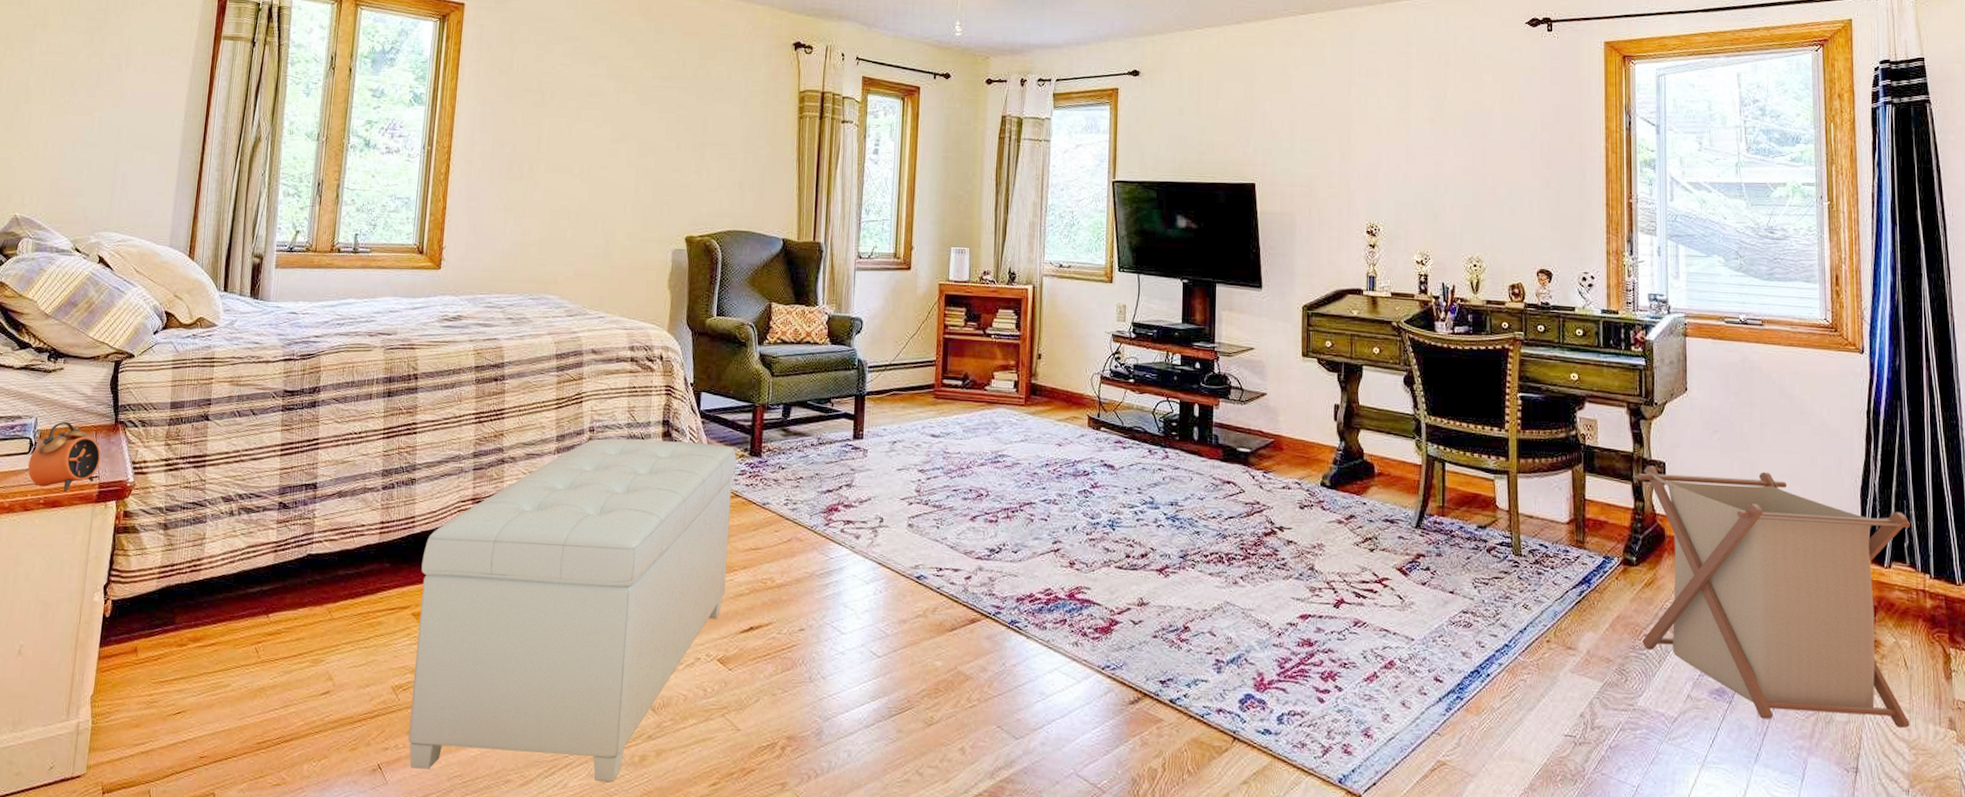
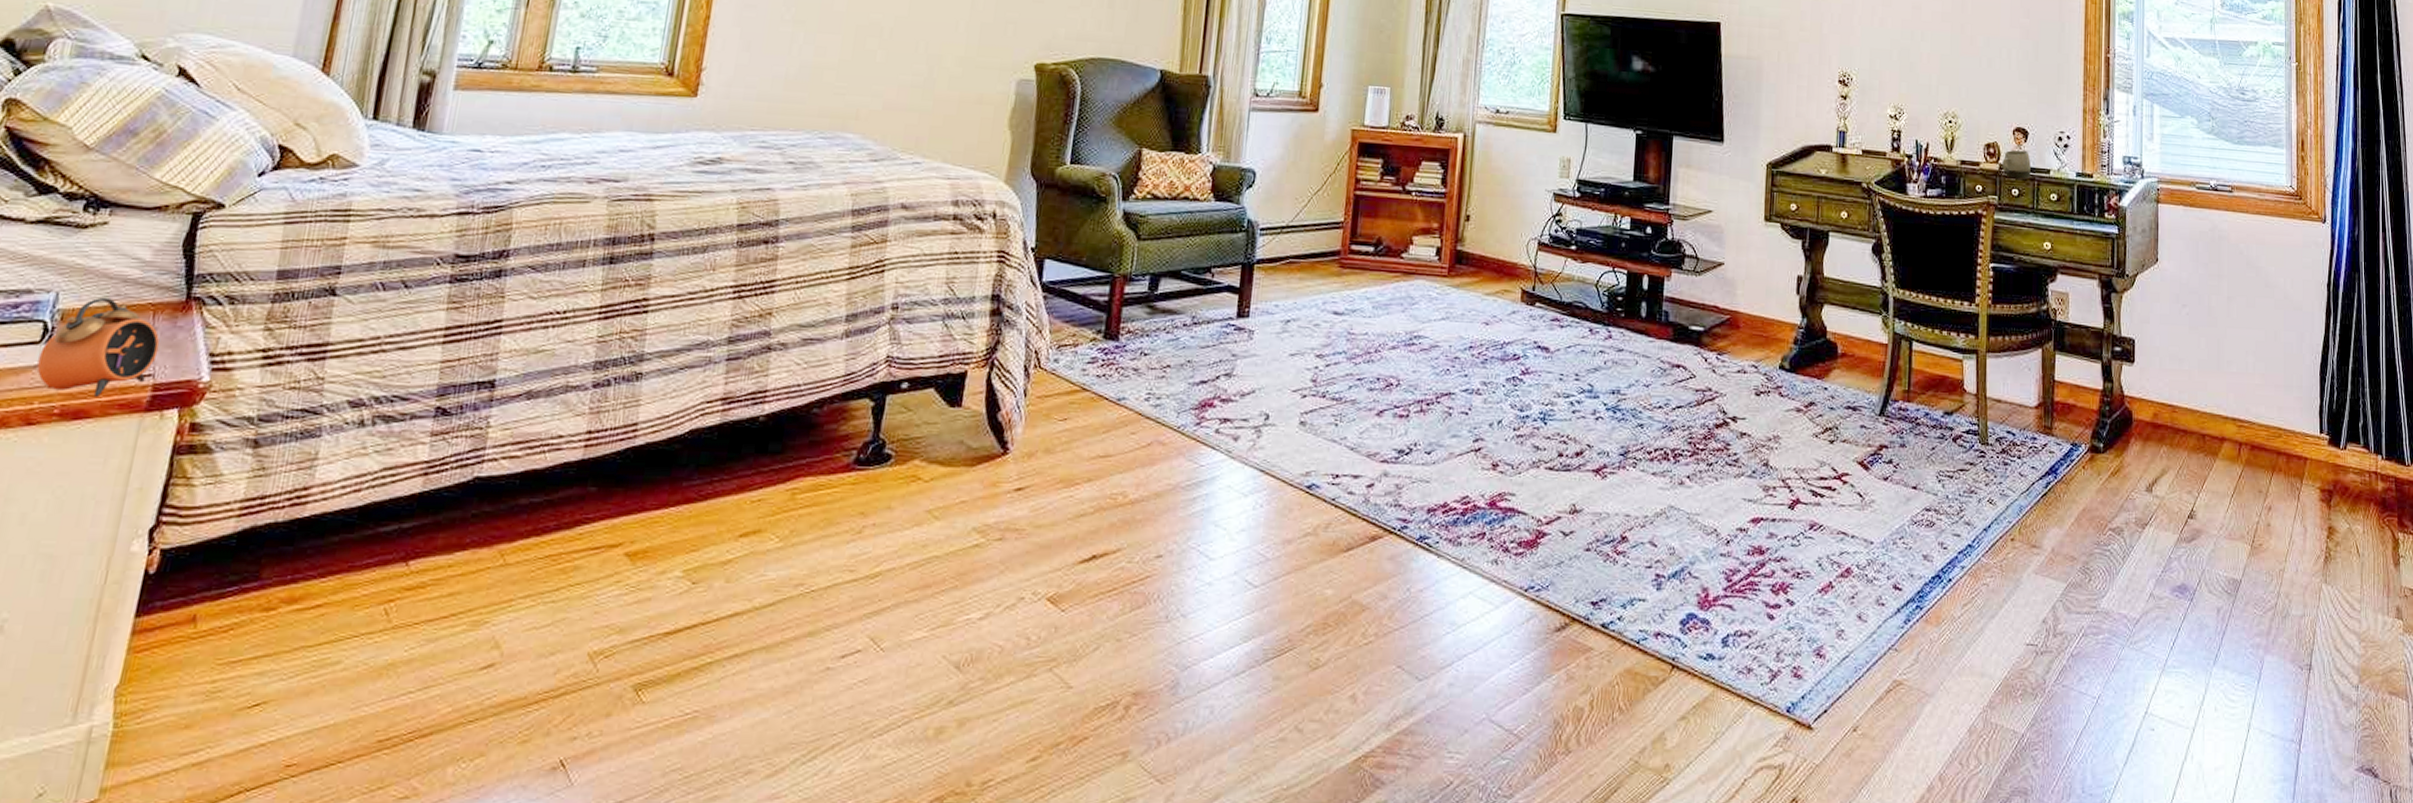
ottoman: present [408,438,737,782] -> none [607,318,1087,764]
mug: none [1527,289,1555,318] -> present [2002,149,2031,181]
laundry basket: present [1637,465,1910,728] -> none [2106,343,2365,619]

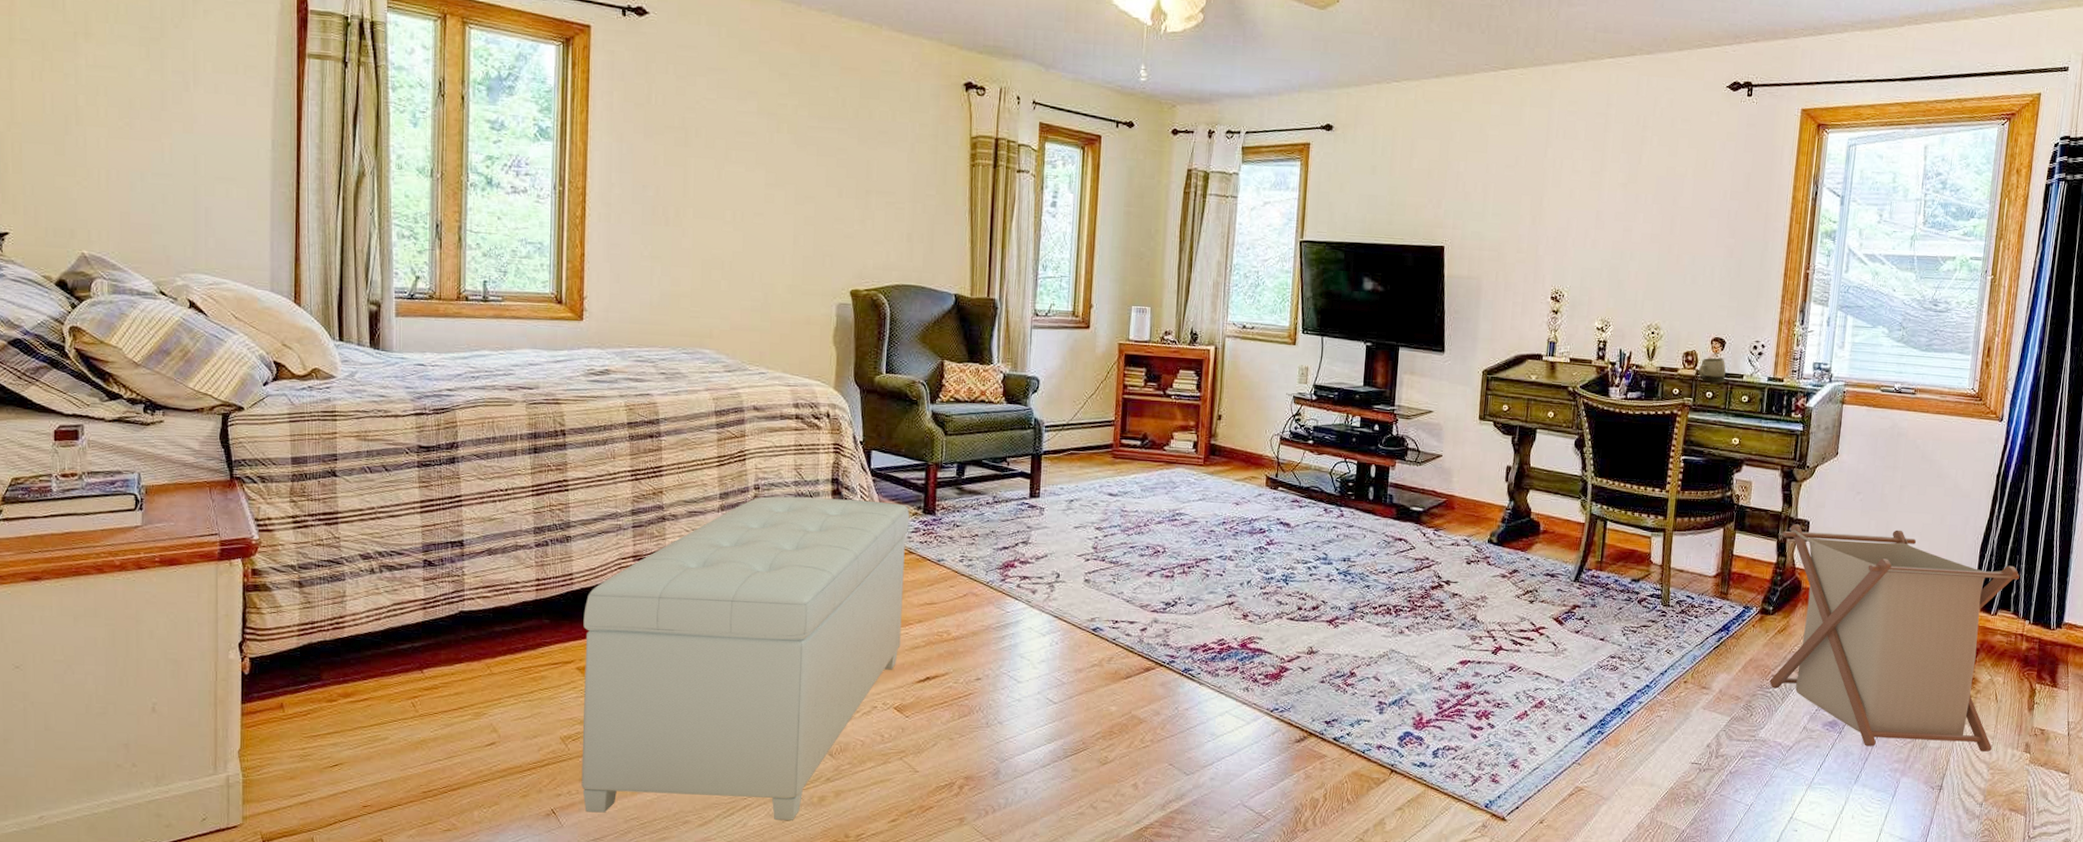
alarm clock: present [36,297,160,397] -> none [137,477,219,549]
ottoman: none [607,318,1087,764] -> present [581,496,910,820]
laundry basket: none [2106,343,2365,619] -> present [1769,524,2020,752]

